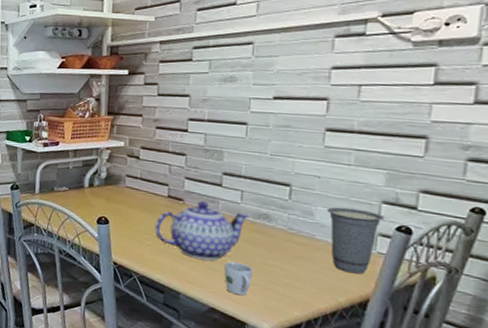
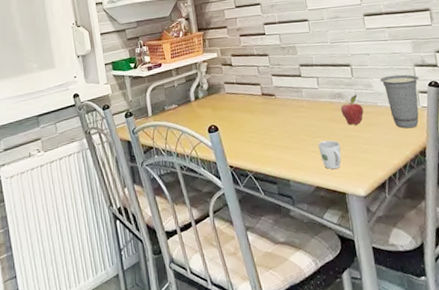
teapot: present [154,201,250,261] -> none [256,92,328,145]
fruit: none [264,219,294,254] -> present [340,94,364,125]

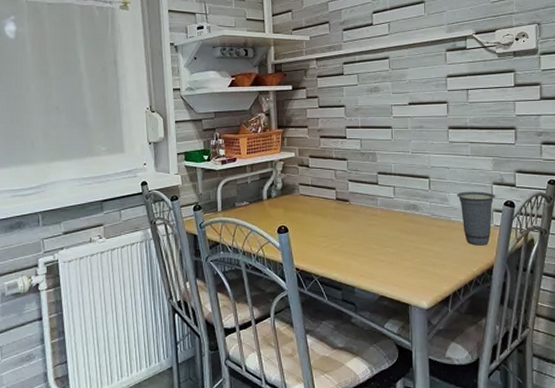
cup: present [318,140,342,170] -> none [387,251,409,280]
fruit: present [340,94,364,125] -> none [414,207,436,238]

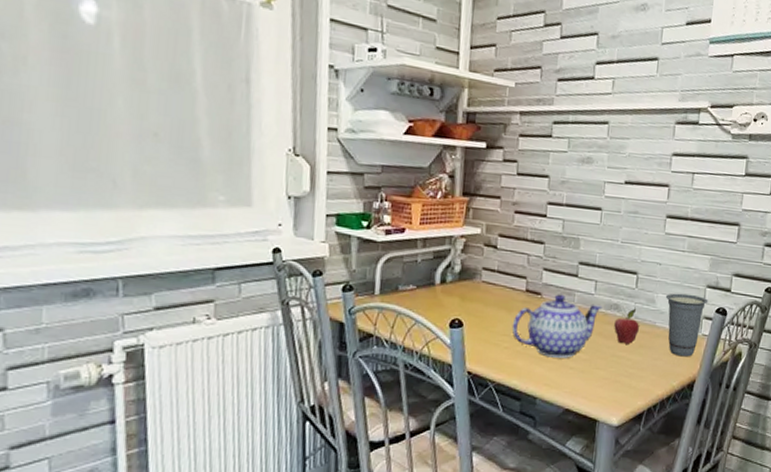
teapot: none [328,200,402,253] -> present [511,294,603,358]
fruit: none [414,207,436,238] -> present [614,308,639,344]

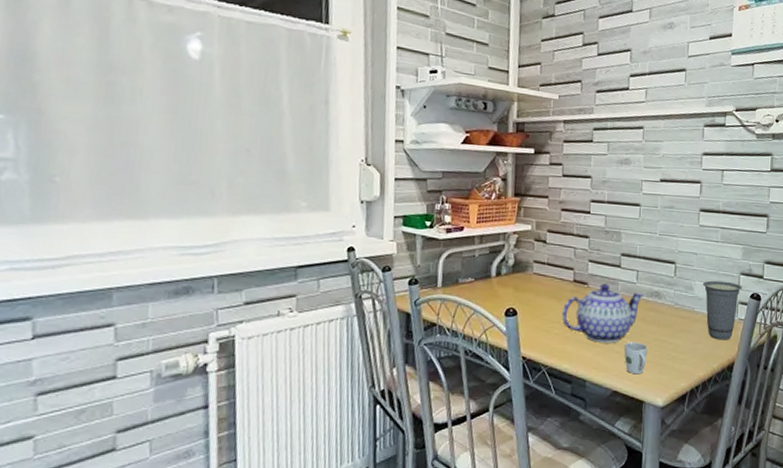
cup: none [578,357,604,392] -> present [624,342,648,375]
fruit: present [614,308,639,344] -> none [656,295,679,329]

